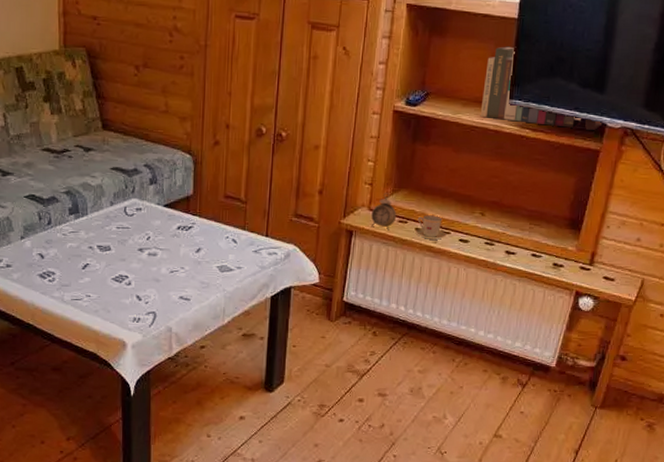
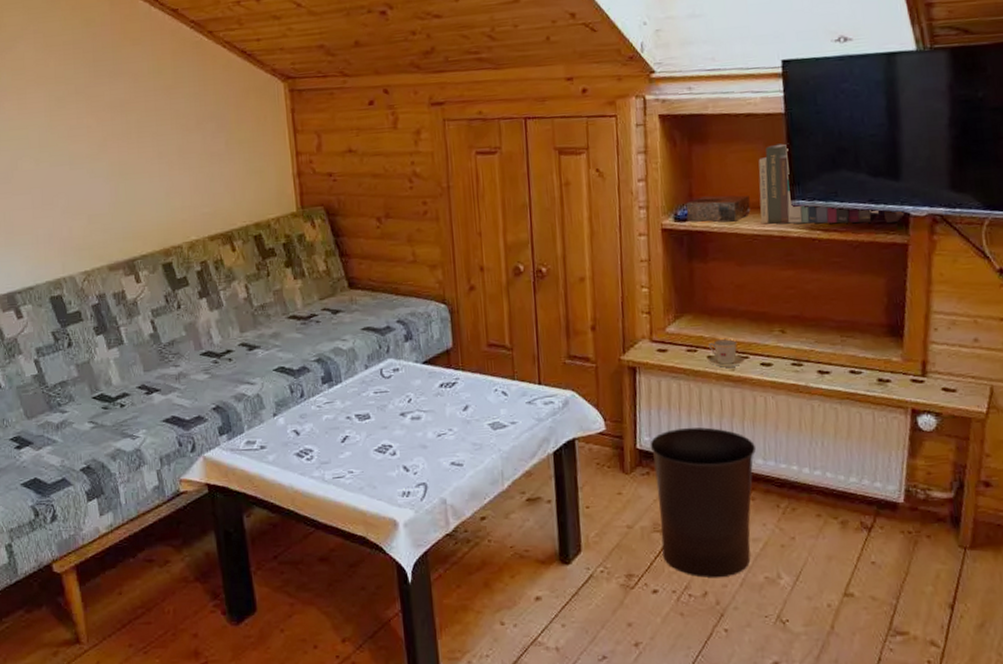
waste bin: none [352,287,443,413] -> present [650,427,756,578]
alarm clock: present [371,193,397,231] -> none [654,320,684,362]
decorative box: none [417,86,474,112] -> present [686,195,751,222]

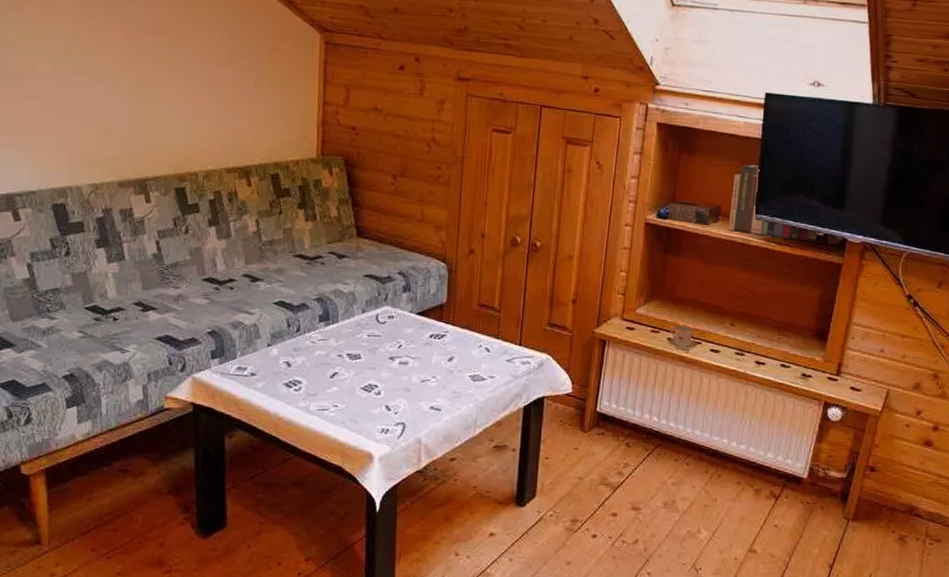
waste bin: present [650,427,756,578] -> none [605,397,696,528]

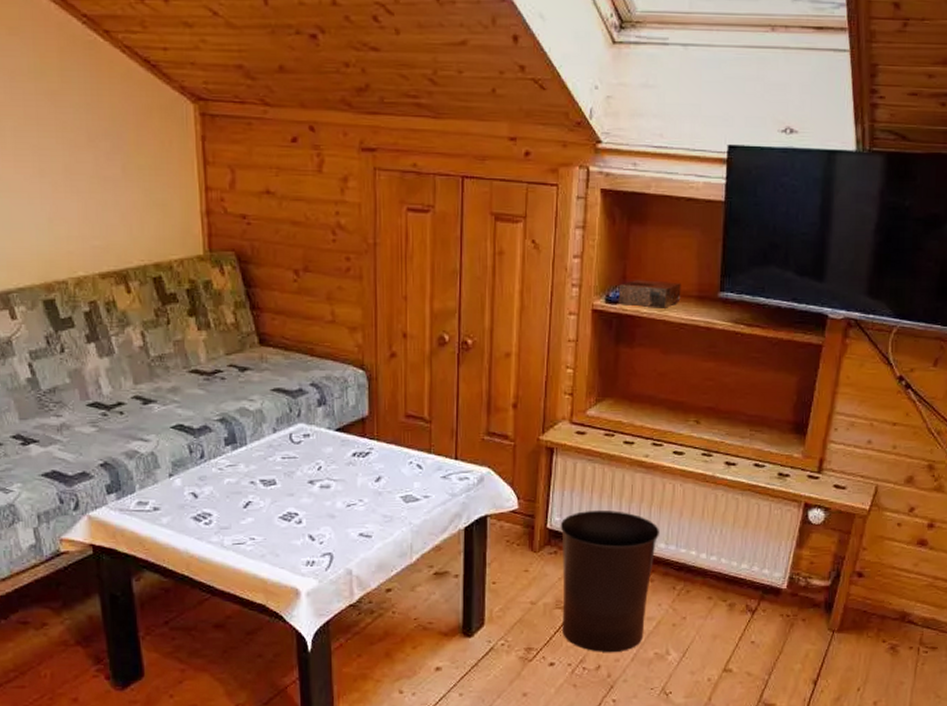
waste bin: none [605,397,696,528] -> present [560,509,659,652]
teacup: present [667,325,698,350] -> none [624,426,659,453]
books: present [728,164,844,245] -> none [689,233,824,324]

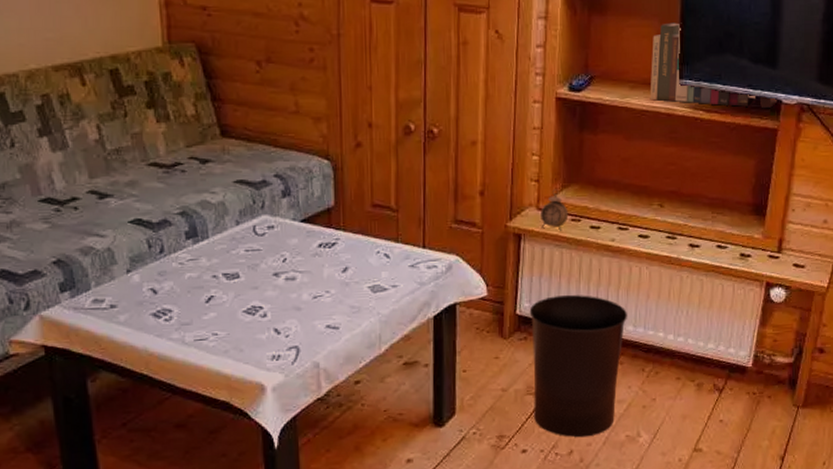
alarm clock: none [574,403,602,446] -> present [541,189,569,231]
decorative box: present [618,280,681,308] -> none [581,68,642,96]
books: none [689,233,824,324] -> present [650,22,778,109]

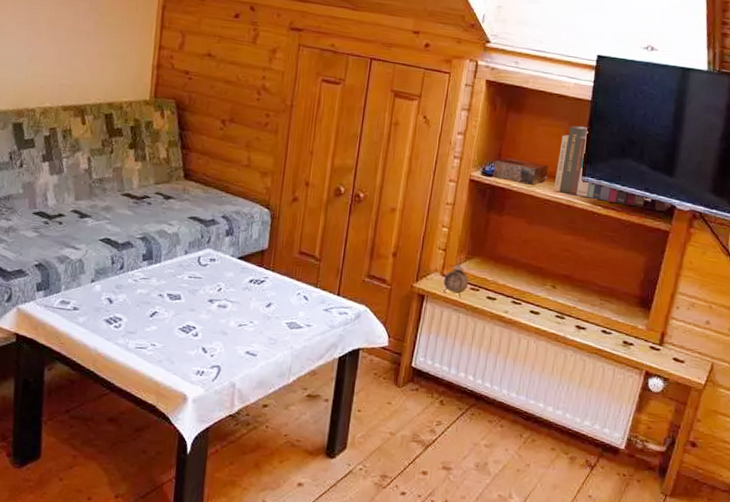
waste bin: present [529,294,627,437] -> none [416,355,512,490]
decorative box: none [581,68,642,96] -> present [492,158,548,185]

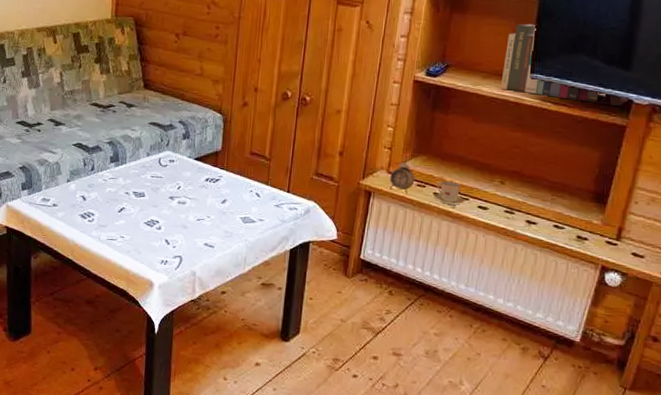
teacup: none [487,284,518,310] -> present [433,180,465,205]
decorative box: present [492,158,548,185] -> none [437,58,495,84]

